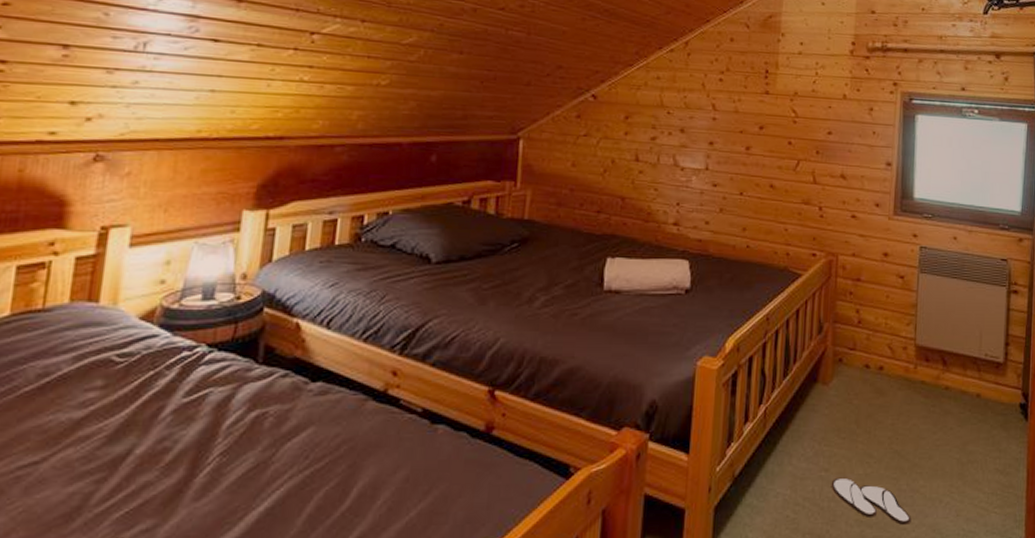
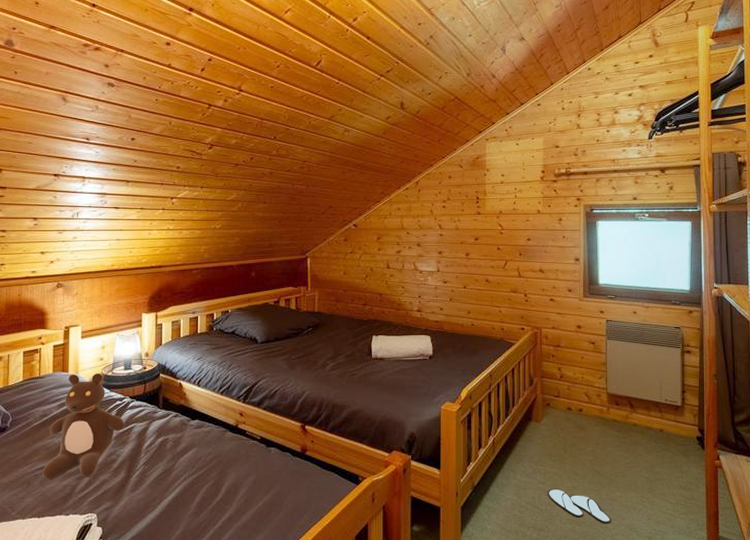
stuffed animal: none [30,304,194,485] -> present [43,373,125,480]

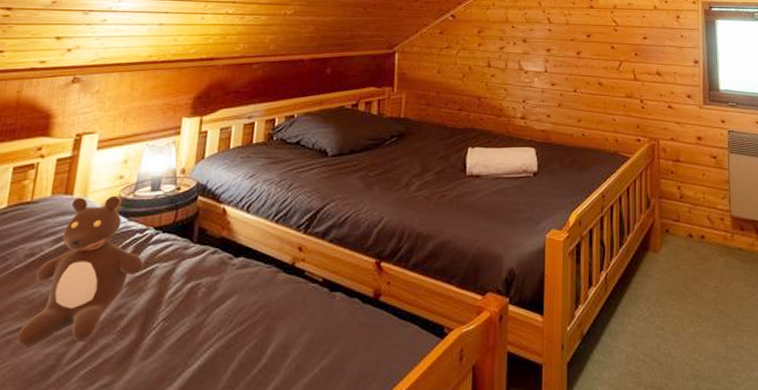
slippers: present [548,488,612,524] -> none [668,335,740,378]

